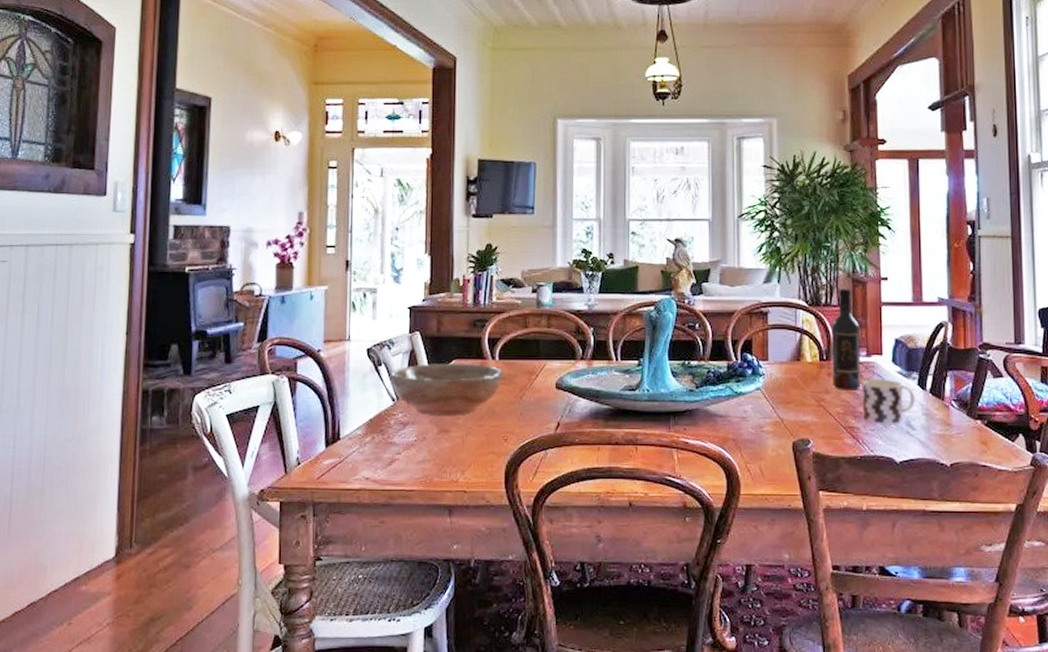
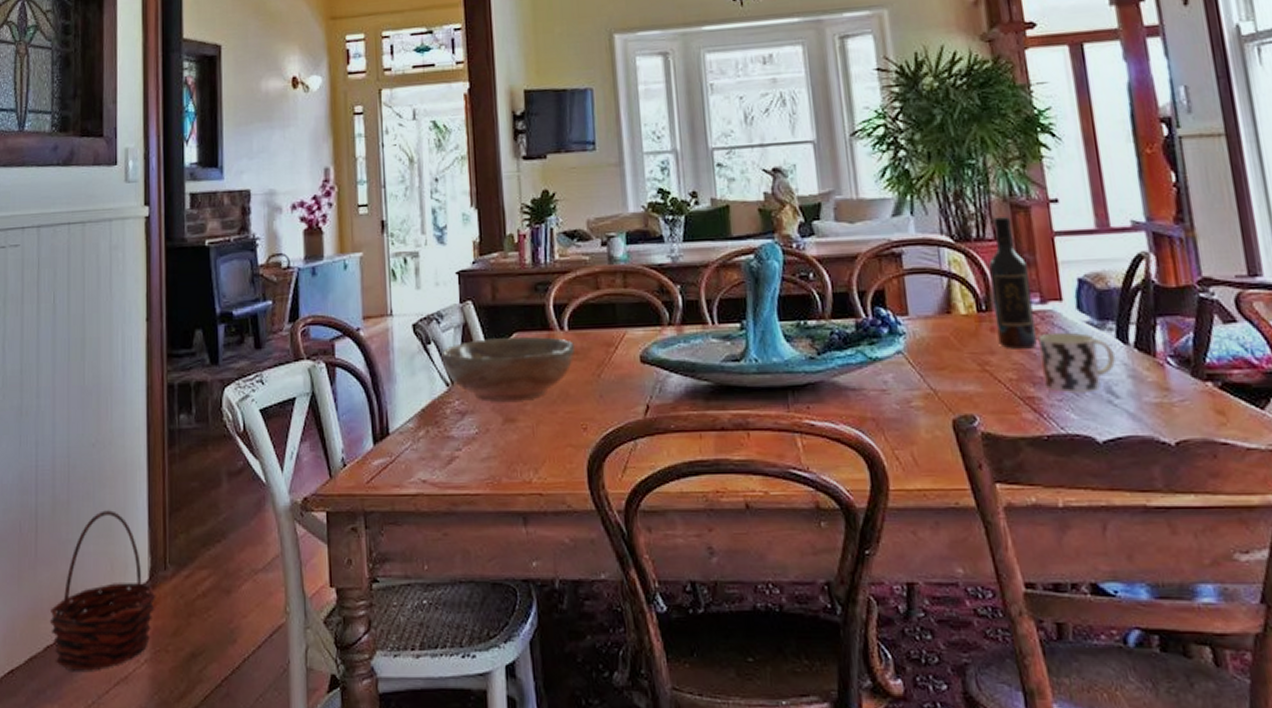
basket: none [19,497,121,633] -> present [49,510,156,671]

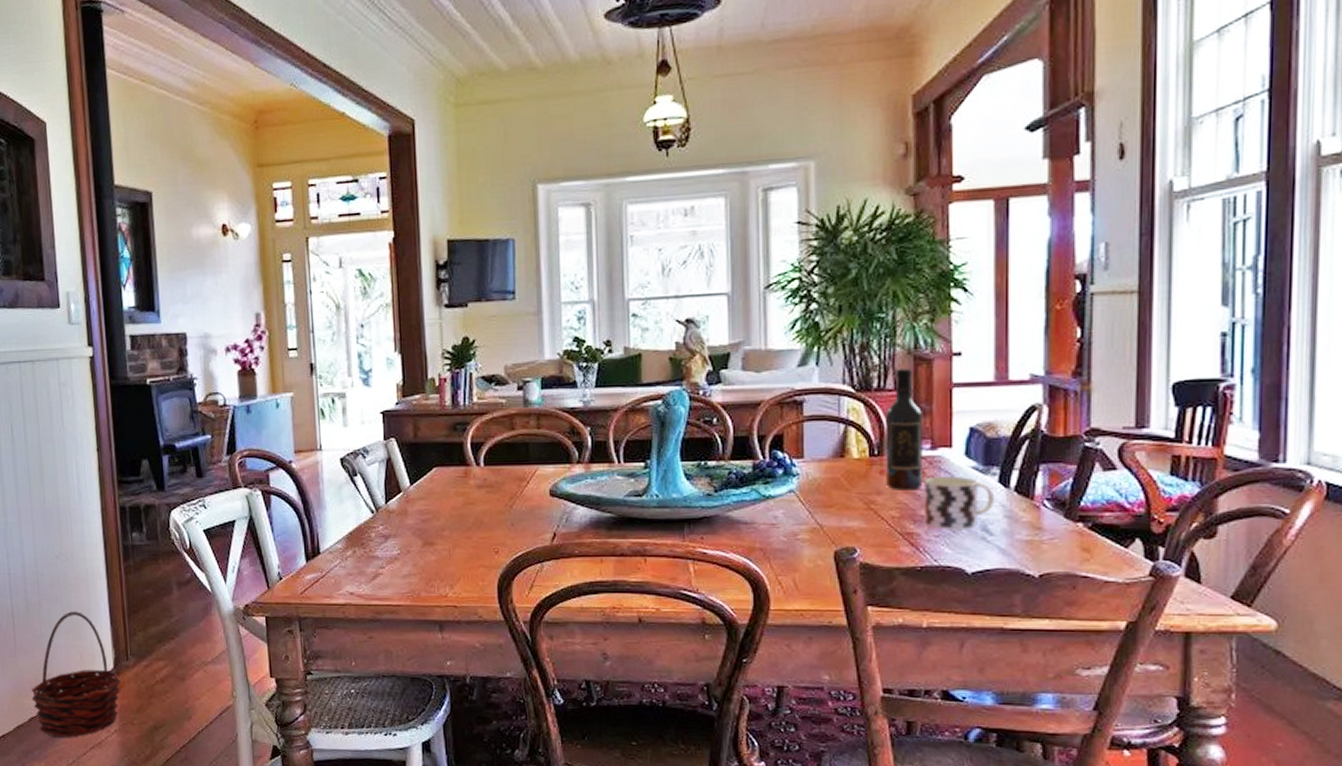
bowl: present [441,336,575,403] -> none [367,470,489,529]

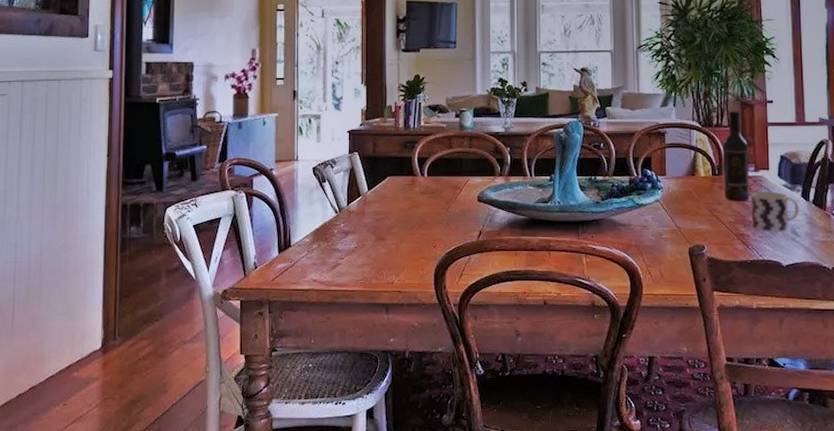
basket: present [31,611,121,738] -> none [22,296,107,413]

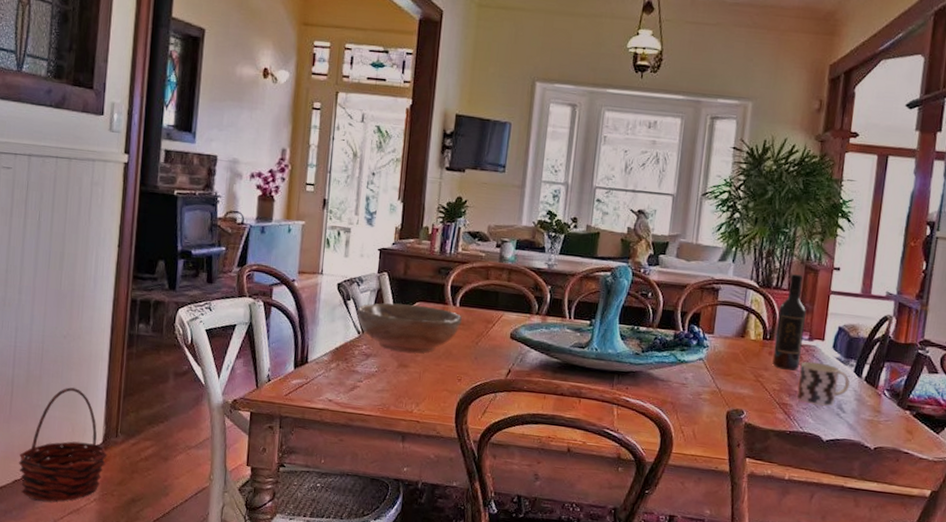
basket: none [22,296,107,413] -> present [18,387,108,502]
bowl: none [333,179,431,226] -> present [357,303,462,353]

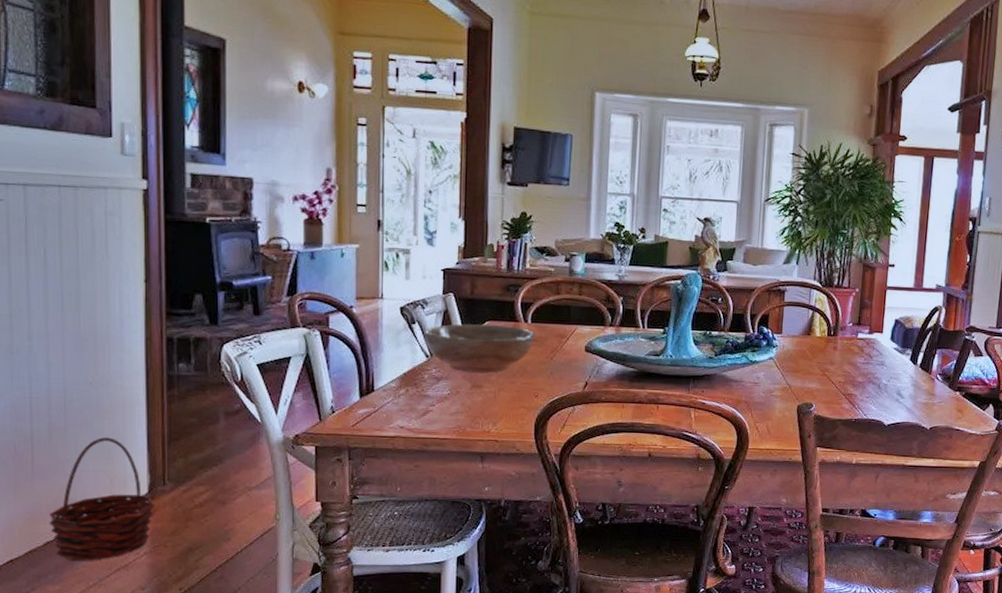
wine bottle: present [772,274,806,370] -> none [837,272,866,363]
cup: present [796,362,850,407] -> none [860,354,907,394]

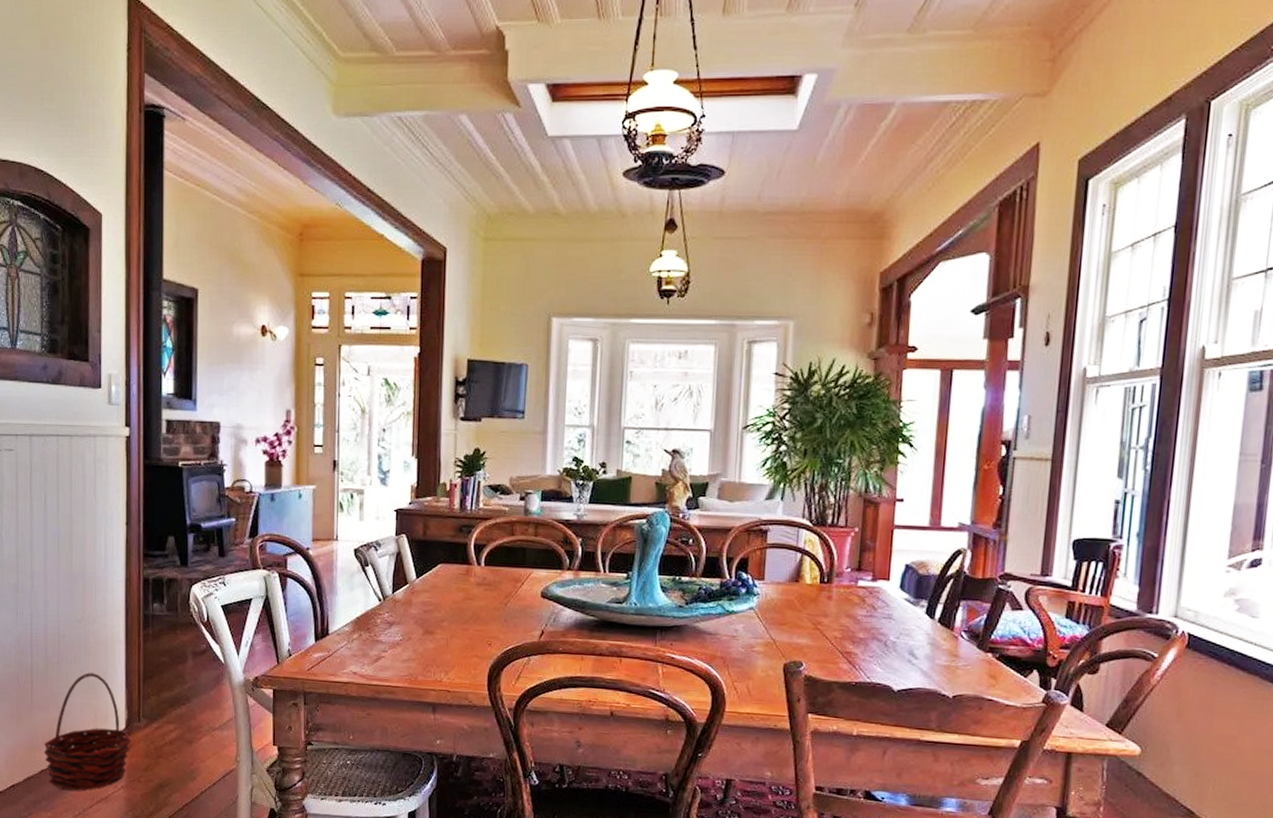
bowl: present [424,324,535,373] -> none [377,566,488,619]

